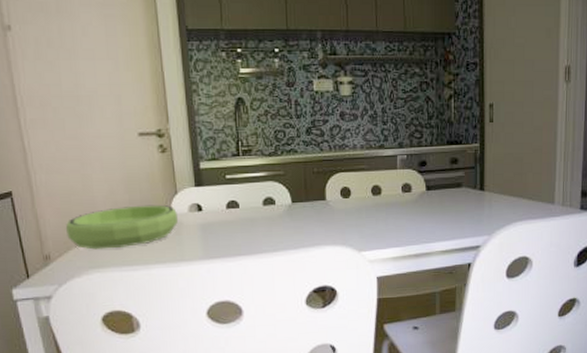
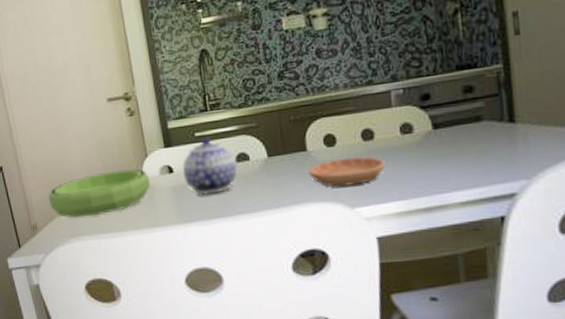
teapot: none [212,180,264,234] -> present [183,137,238,196]
saucer: none [326,208,388,233] -> present [308,156,386,187]

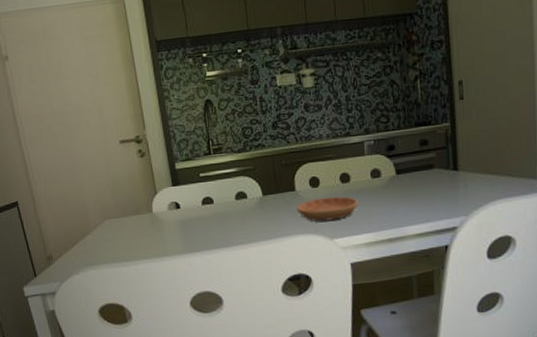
bowl: present [48,169,150,218] -> none [63,205,159,249]
teapot: present [183,137,238,196] -> none [189,178,237,229]

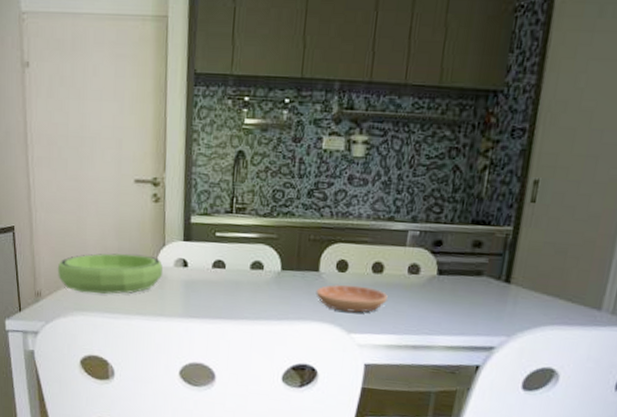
bowl: none [63,205,159,249] -> present [57,253,163,294]

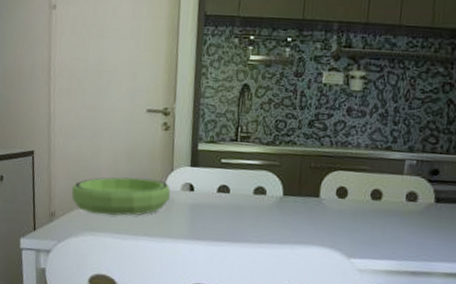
saucer: present [316,284,388,313] -> none [316,210,387,238]

